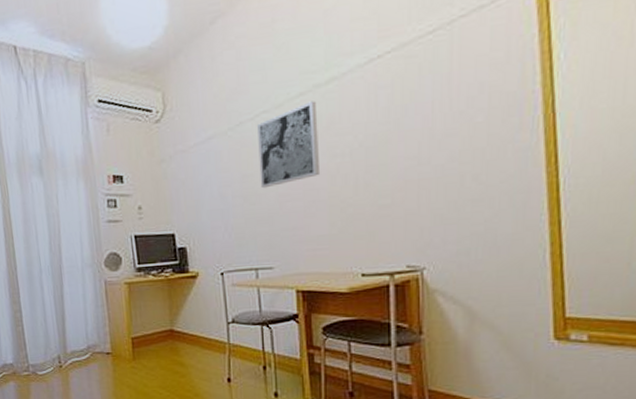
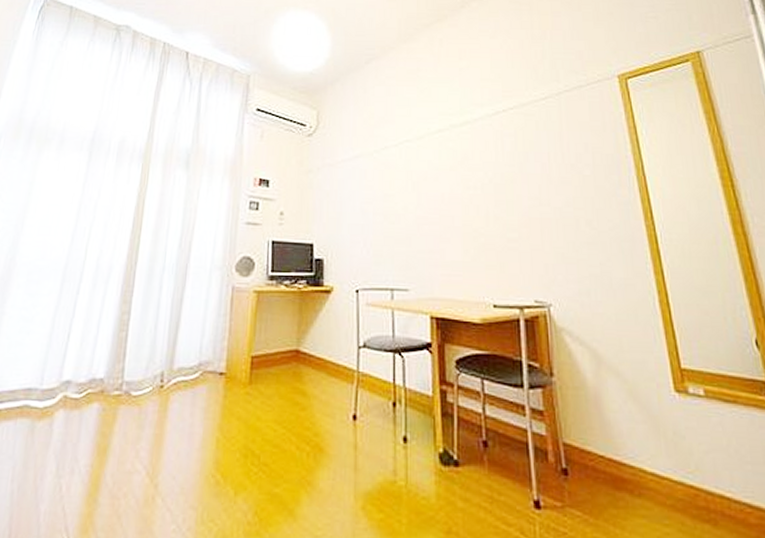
wall art: present [257,101,321,189] -> none [400,138,456,210]

